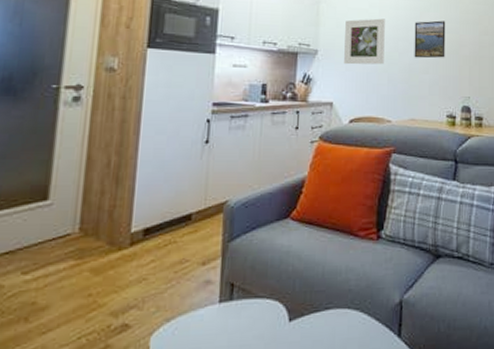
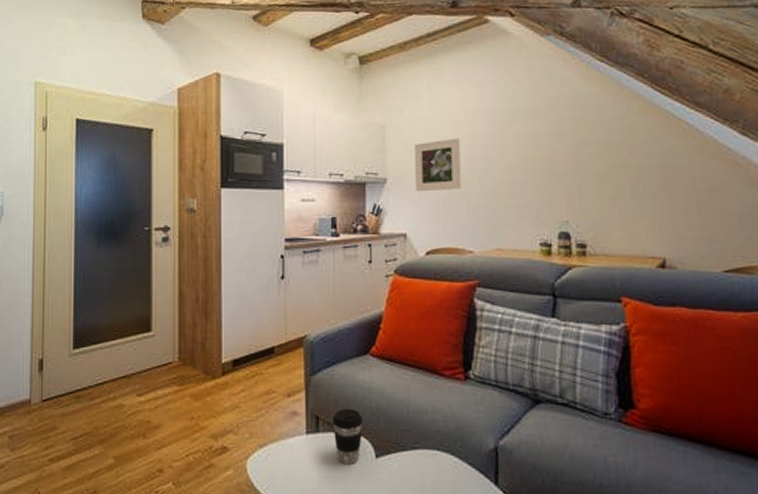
coffee cup: none [247,274,279,331] -> present [332,409,363,464]
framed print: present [414,20,446,59] -> none [495,134,535,180]

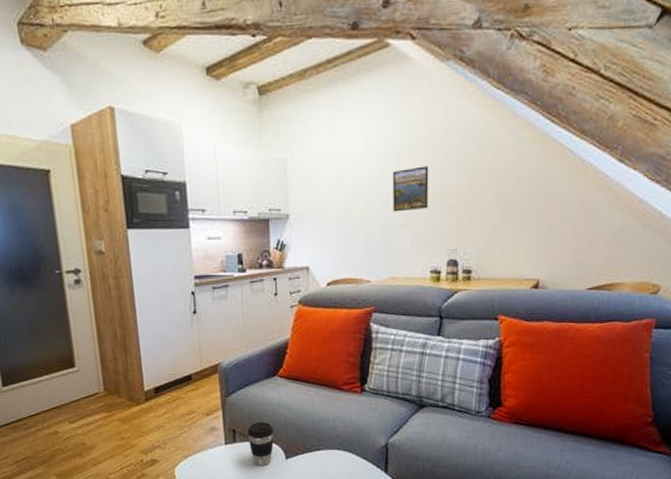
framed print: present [415,138,461,192] -> none [316,172,360,227]
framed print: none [495,134,535,180] -> present [392,166,429,212]

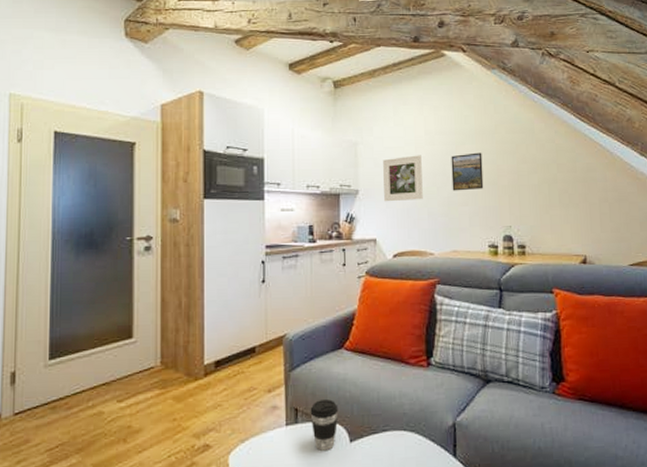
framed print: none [316,172,360,227] -> present [383,155,423,202]

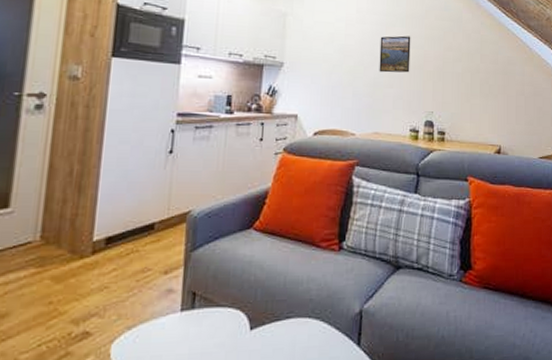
coffee cup: present [310,399,339,451] -> none [209,283,241,339]
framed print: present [383,155,423,202] -> none [309,32,351,78]

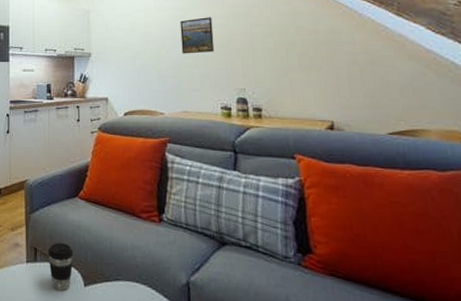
coffee cup: none [209,283,241,339] -> present [48,243,74,291]

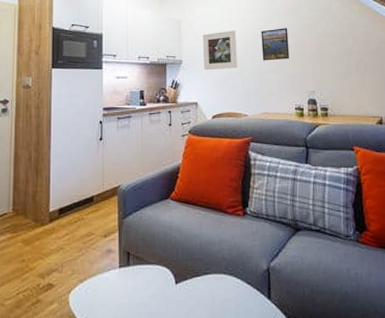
coffee cup: present [48,243,74,291] -> none [140,244,165,291]
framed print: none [114,20,153,64] -> present [203,30,238,71]

